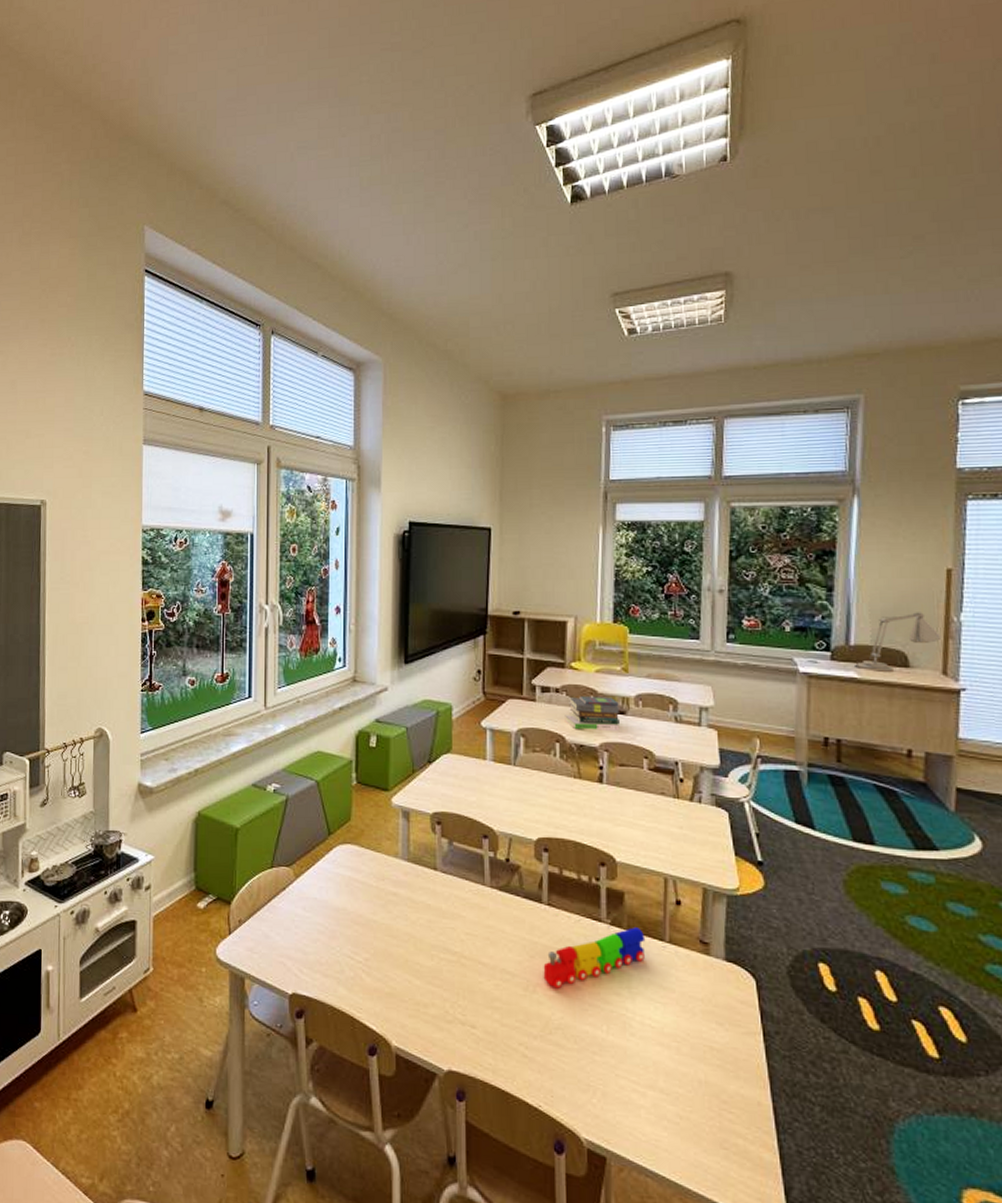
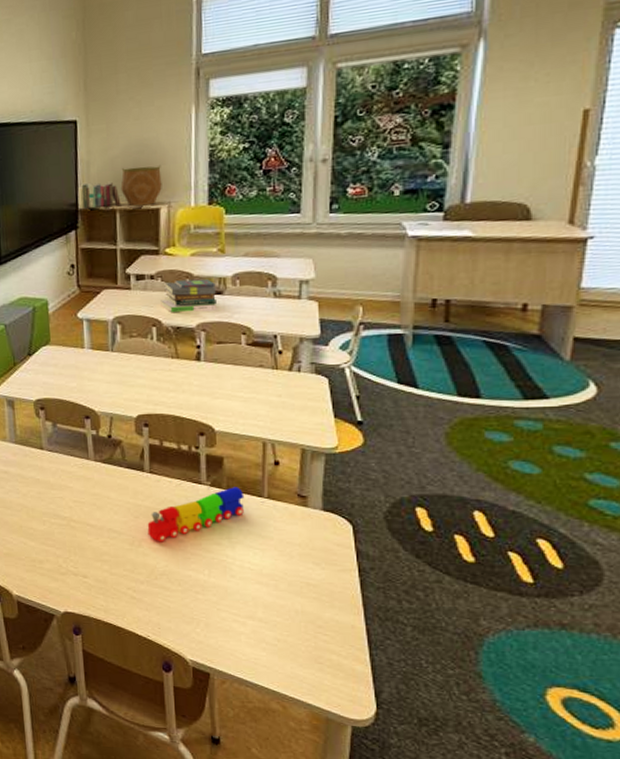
books: none [489,589,530,616] -> present [78,181,122,209]
basket: none [530,578,570,617] -> present [120,164,162,207]
desk lamp: present [855,612,942,673] -> none [470,160,571,229]

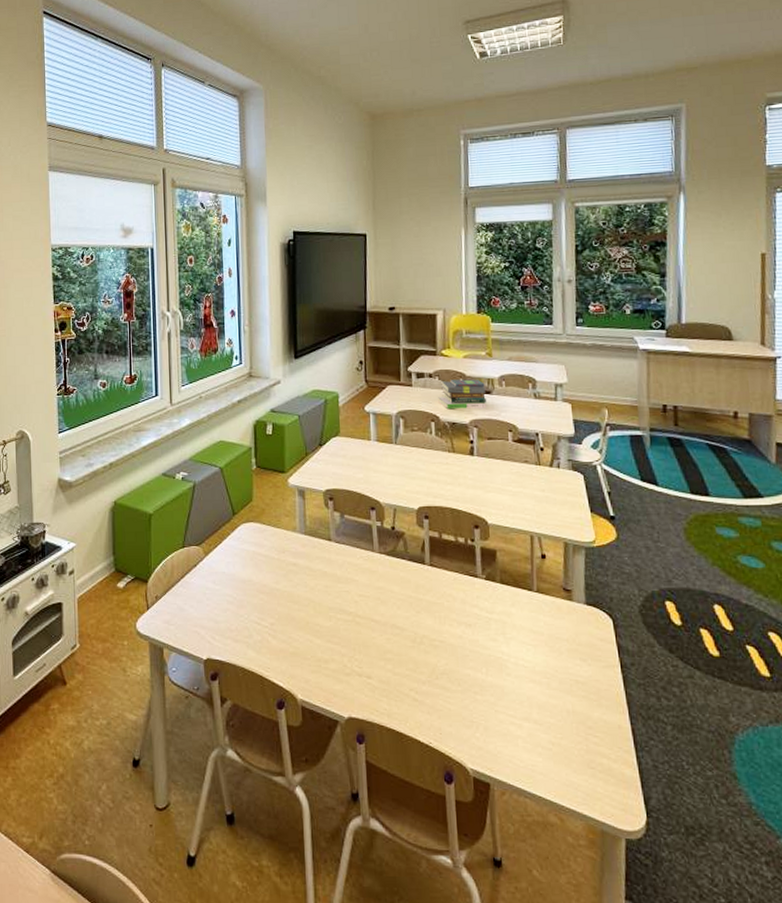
books: present [78,181,122,209] -> none [367,288,404,311]
basket: present [120,164,162,207] -> none [403,276,438,312]
toy train: present [147,487,245,542] -> none [428,580,517,639]

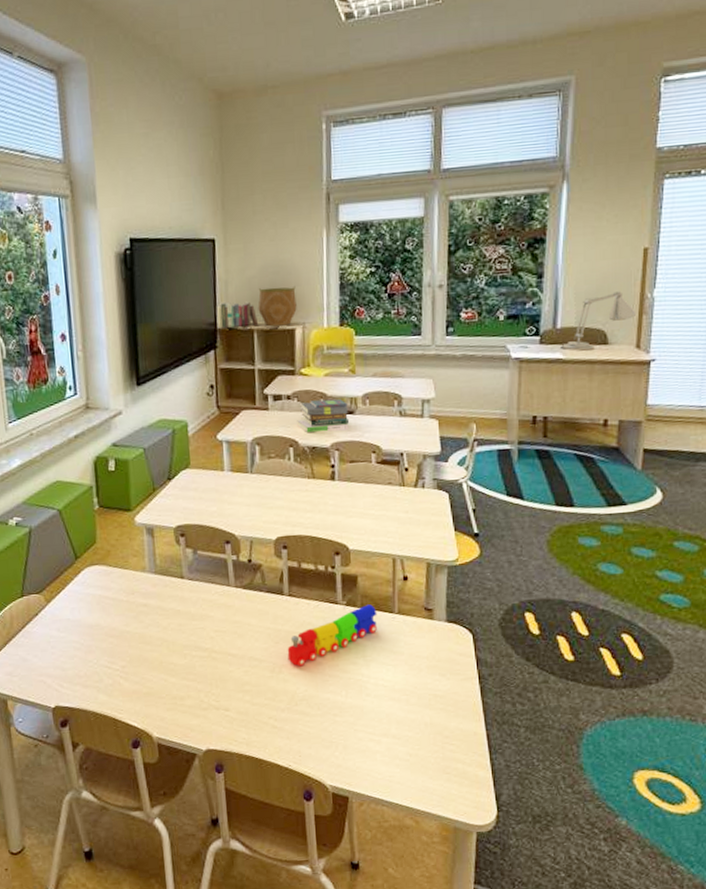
books: none [367,288,404,311] -> present [217,301,259,328]
basket: none [403,276,438,312] -> present [258,285,297,327]
toy train: none [428,580,517,639] -> present [287,604,378,667]
desk lamp: none [687,292,759,346] -> present [561,291,637,352]

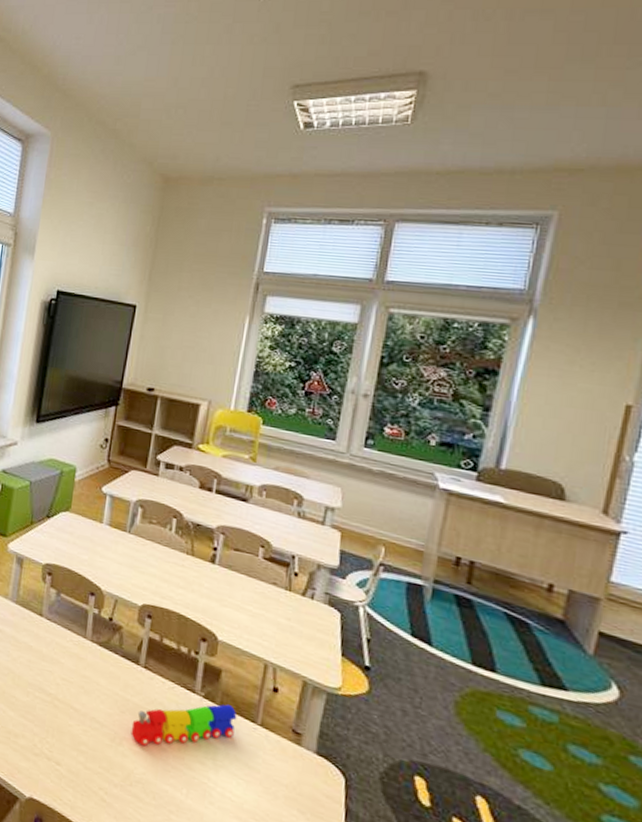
books: present [217,301,259,328] -> none [124,363,164,394]
basket: present [258,285,297,327] -> none [166,359,208,400]
books: present [297,398,349,433] -> none [185,477,242,517]
desk lamp: present [561,291,637,352] -> none [502,444,608,504]

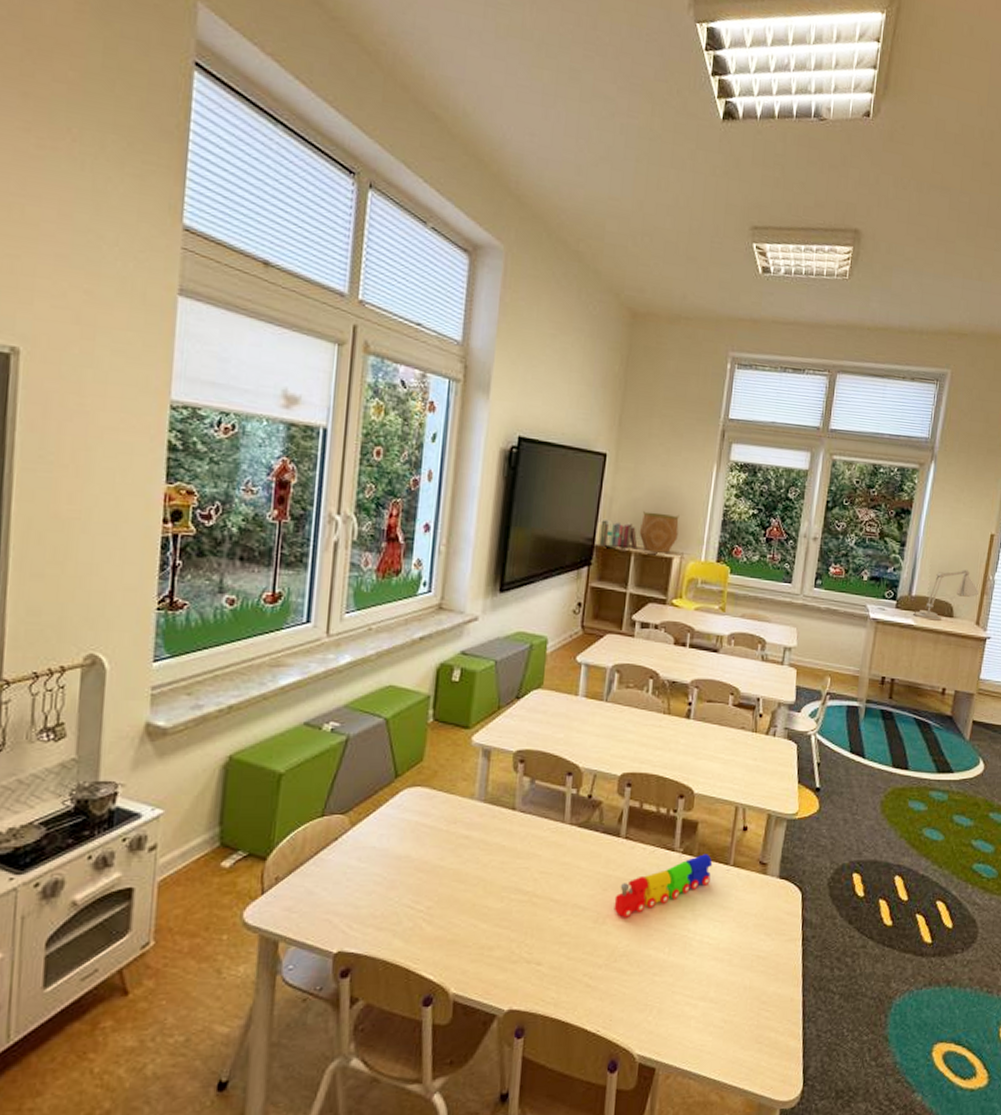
books: none [124,363,164,394] -> present [596,518,638,549]
basket: none [166,359,208,400] -> present [639,511,680,553]
desk lamp: none [502,444,608,504] -> present [913,570,980,622]

